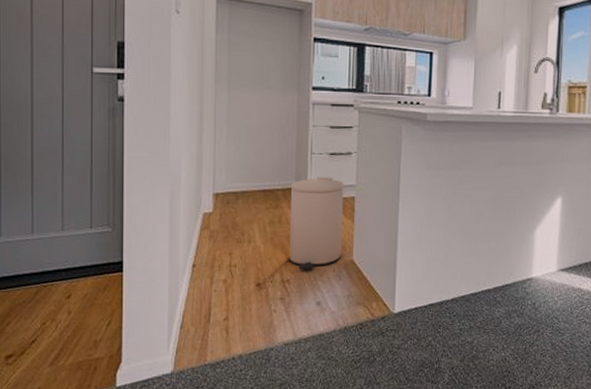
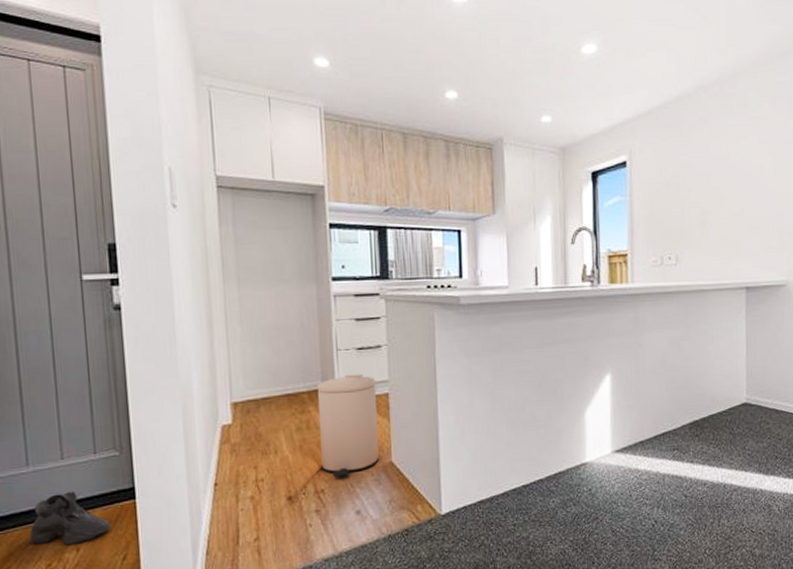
shoe: none [29,260,99,308] -> present [29,492,111,546]

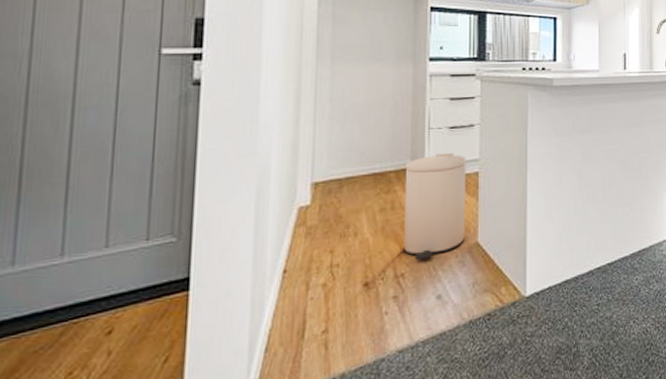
shoe: present [29,492,111,546] -> none [50,284,155,349]

